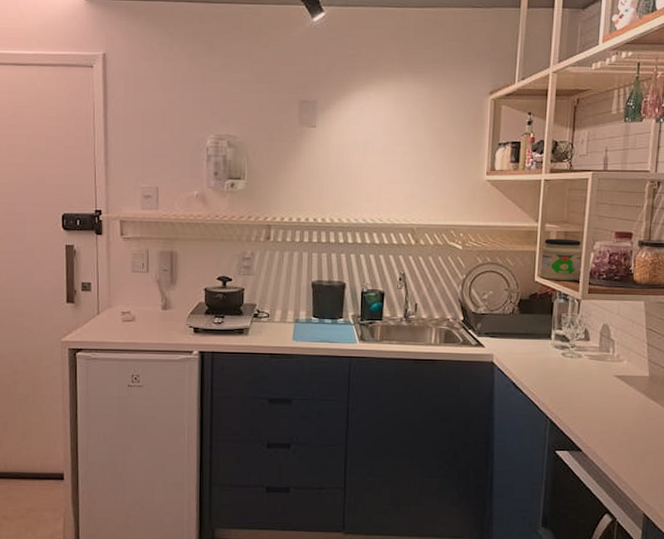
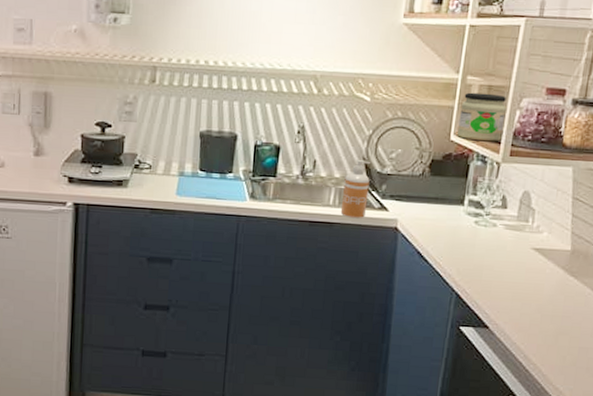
soap dispenser: none [441,301,467,356] -> present [340,159,371,219]

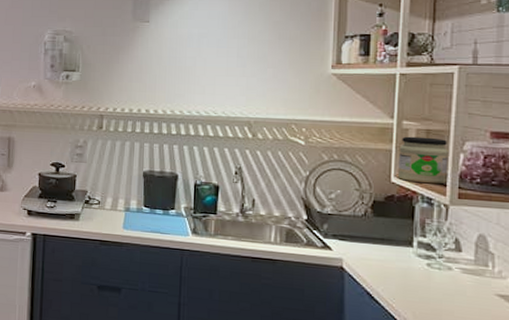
soap dispenser: present [340,159,371,219] -> none [282,199,311,257]

